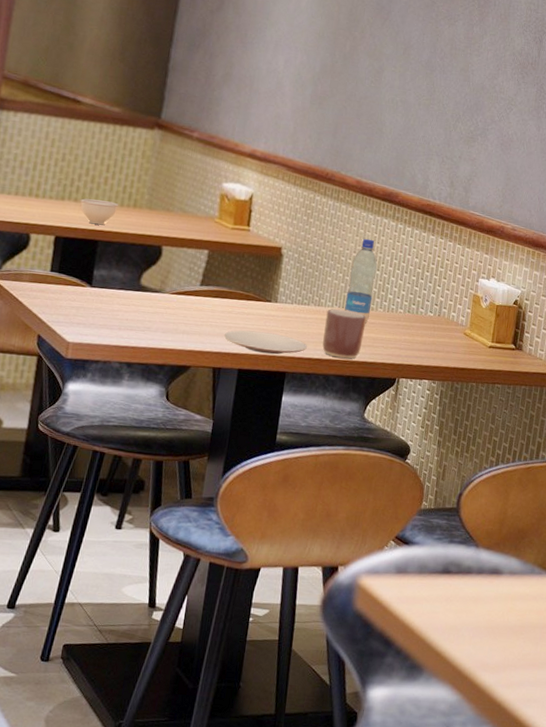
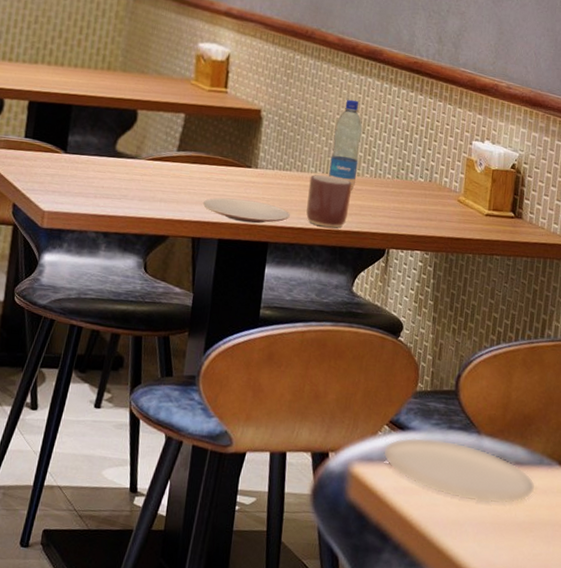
bowl: present [80,198,119,225] -> none [53,61,93,89]
plate: none [388,551,527,610] -> present [382,437,536,504]

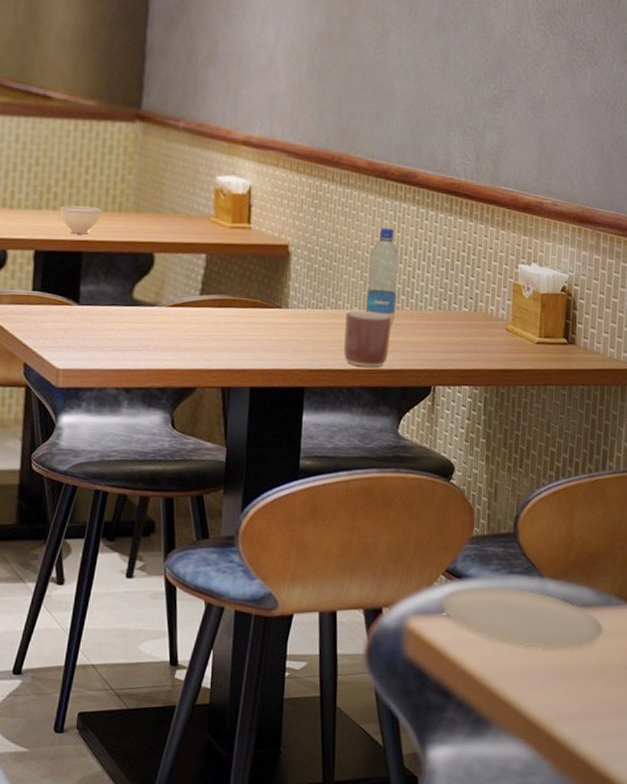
bowl: none [53,61,93,89] -> present [59,205,103,234]
plate: present [202,197,291,224] -> none [231,342,327,368]

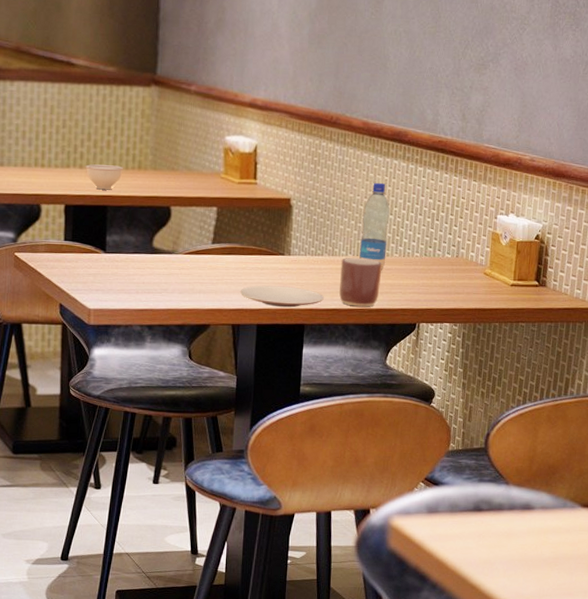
plate: none [231,342,327,368] -> present [240,285,325,308]
plate: present [440,585,604,650] -> none [419,490,560,544]

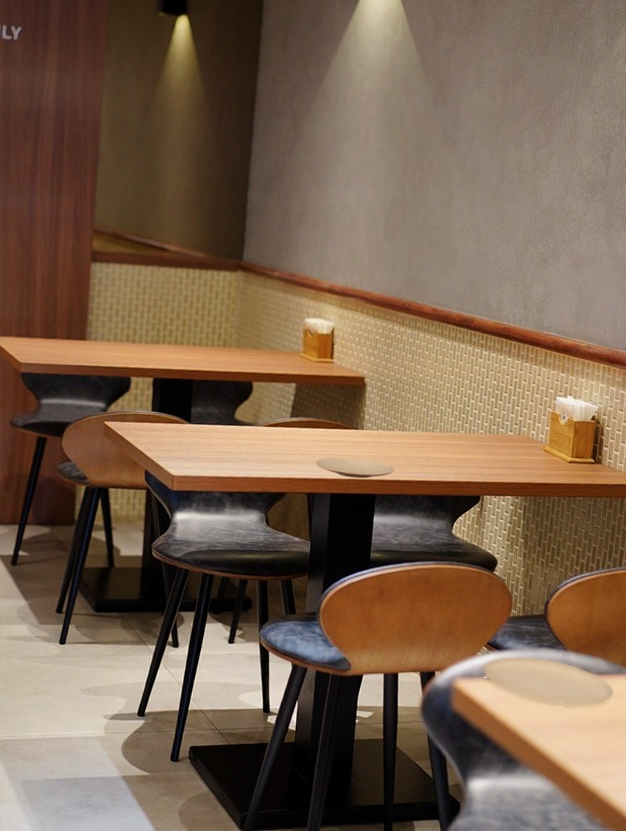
bowl: present [85,164,124,190] -> none [173,341,210,365]
mug: present [339,257,383,307] -> none [408,432,449,479]
bottle: present [359,182,390,271] -> none [428,364,457,446]
plate: none [419,490,560,544] -> present [482,655,615,707]

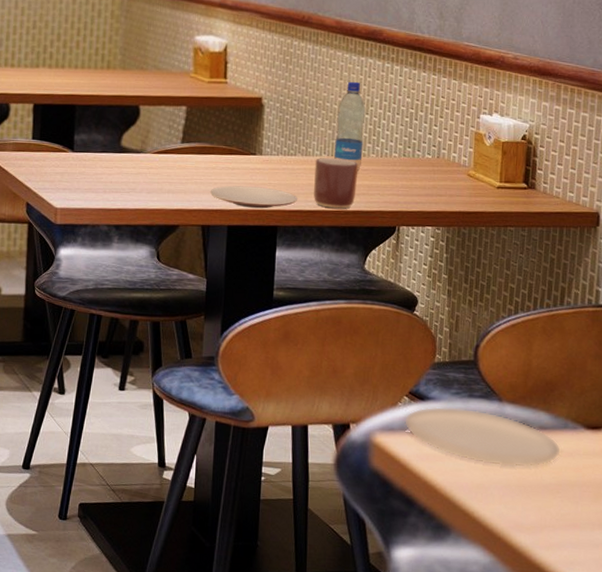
mug: none [408,432,449,479] -> present [313,157,359,209]
bottle: none [428,364,457,446] -> present [334,81,366,171]

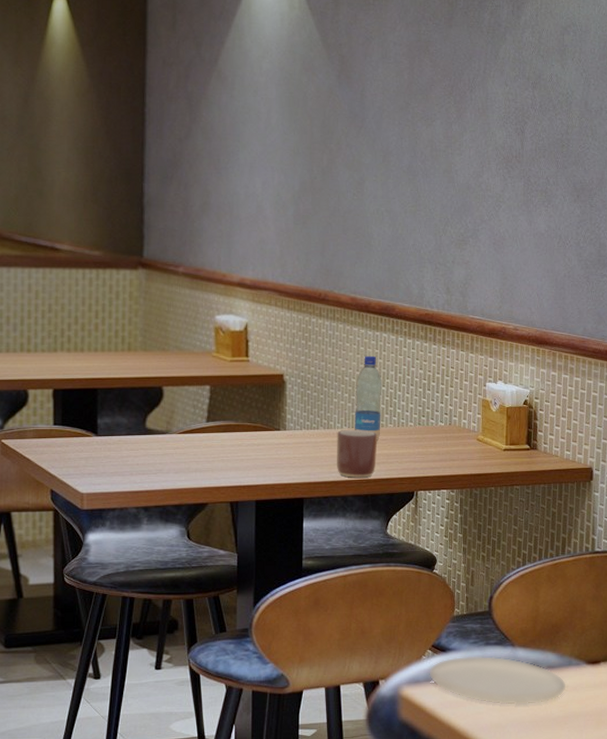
plate: present [210,185,298,209] -> none [236,461,322,482]

